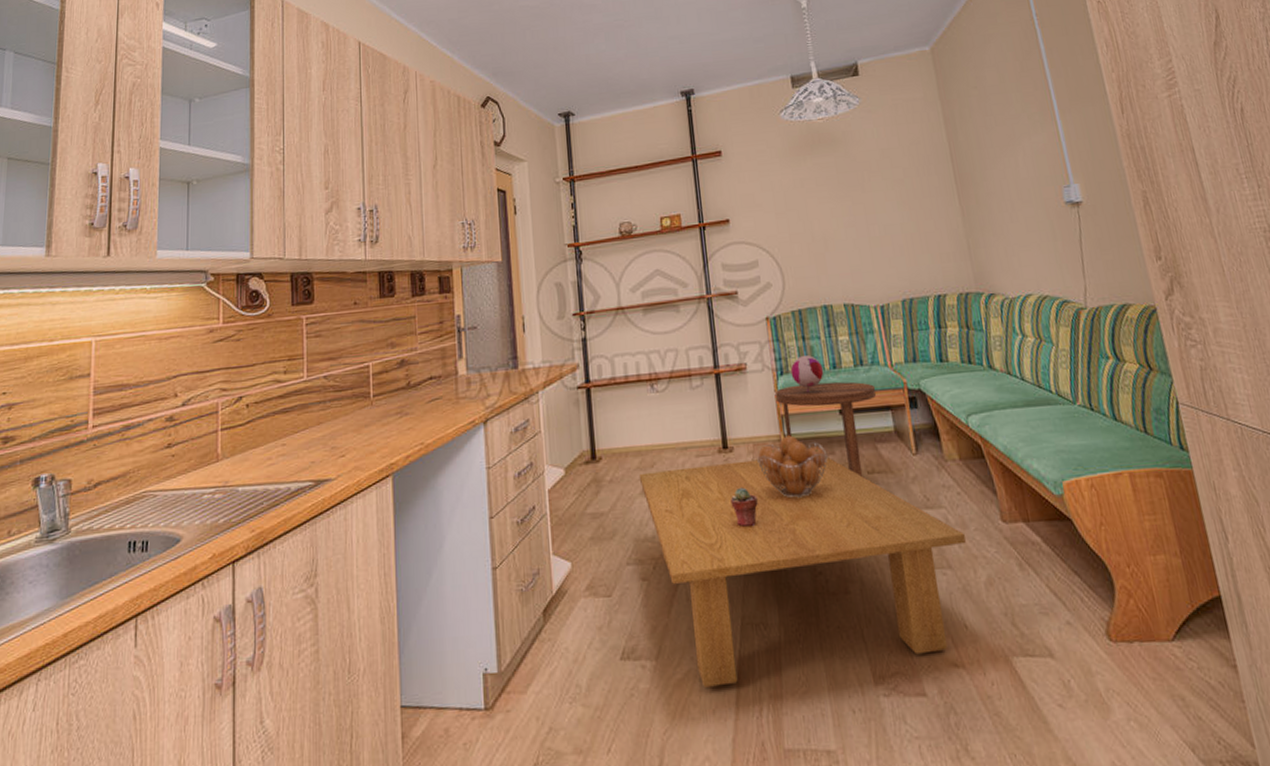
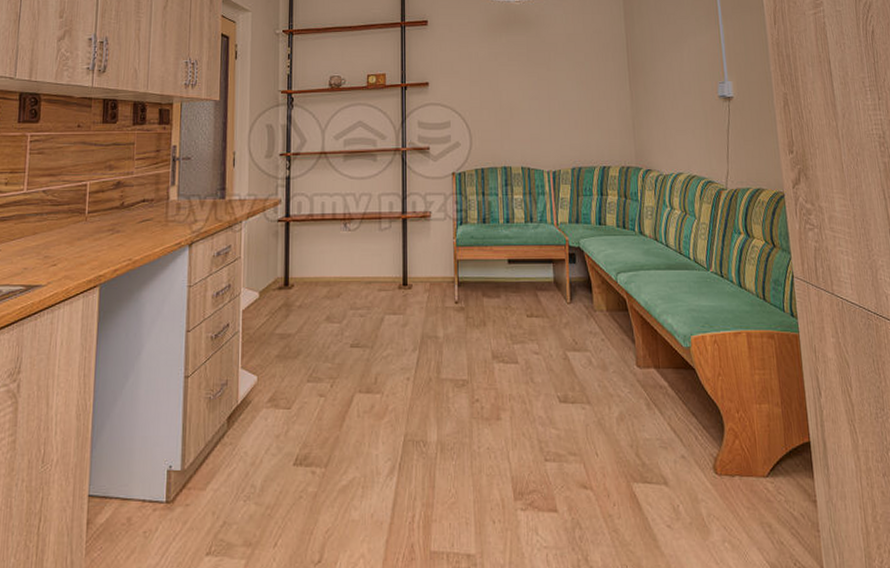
coffee table: present [638,456,966,688] -> none [325,297,604,494]
potted succulent: present [730,487,758,528] -> none [405,321,429,356]
fruit basket: present [757,435,828,499] -> none [432,278,494,334]
side table: present [776,381,876,477] -> none [454,234,541,319]
plush toy: present [790,354,824,393] -> none [469,208,498,242]

